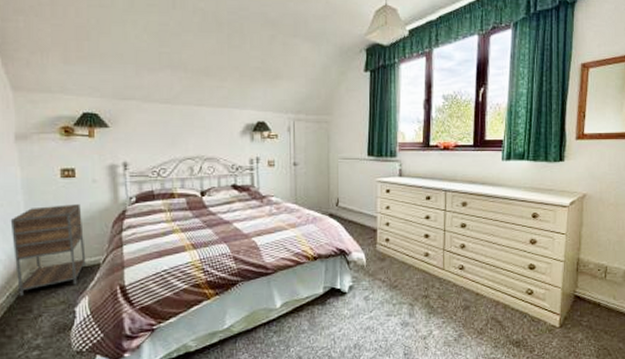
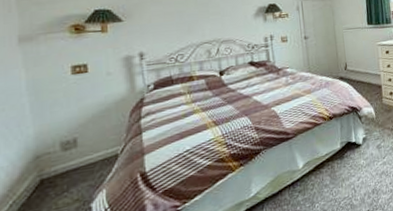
nightstand: present [10,204,86,297] -> none [13,98,102,203]

